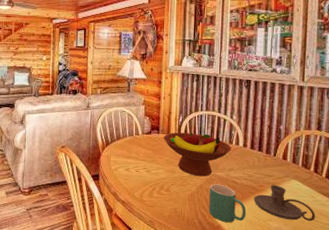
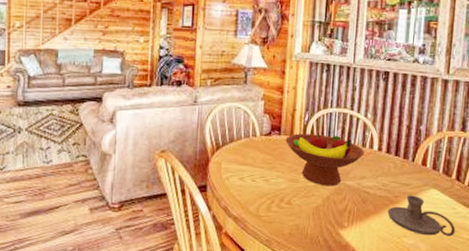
mug: present [209,184,246,222] -> none [336,194,379,239]

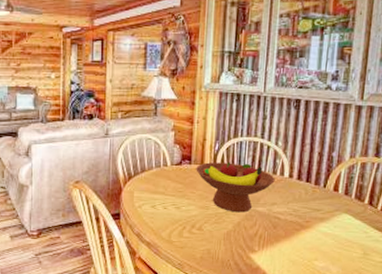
candle holder: present [387,195,456,236] -> none [298,220,367,259]

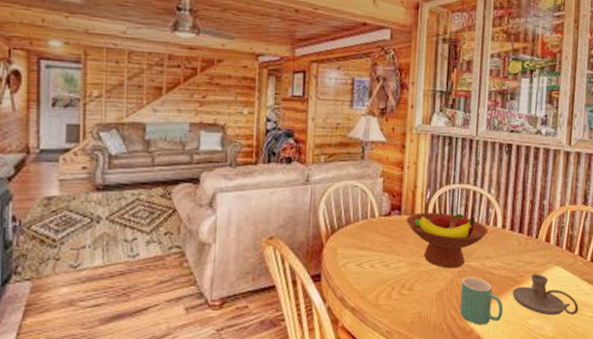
mug: none [247,220,290,263] -> present [460,277,504,324]
candle holder: none [298,220,367,259] -> present [512,274,579,316]

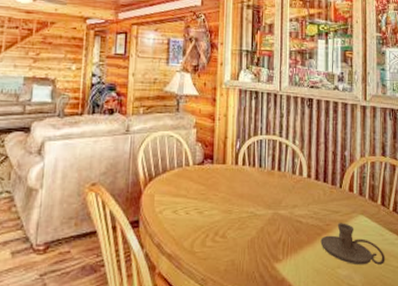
fruit bowl: present [406,211,488,269] -> none [218,161,295,217]
mug: present [460,277,504,324] -> none [271,225,313,273]

